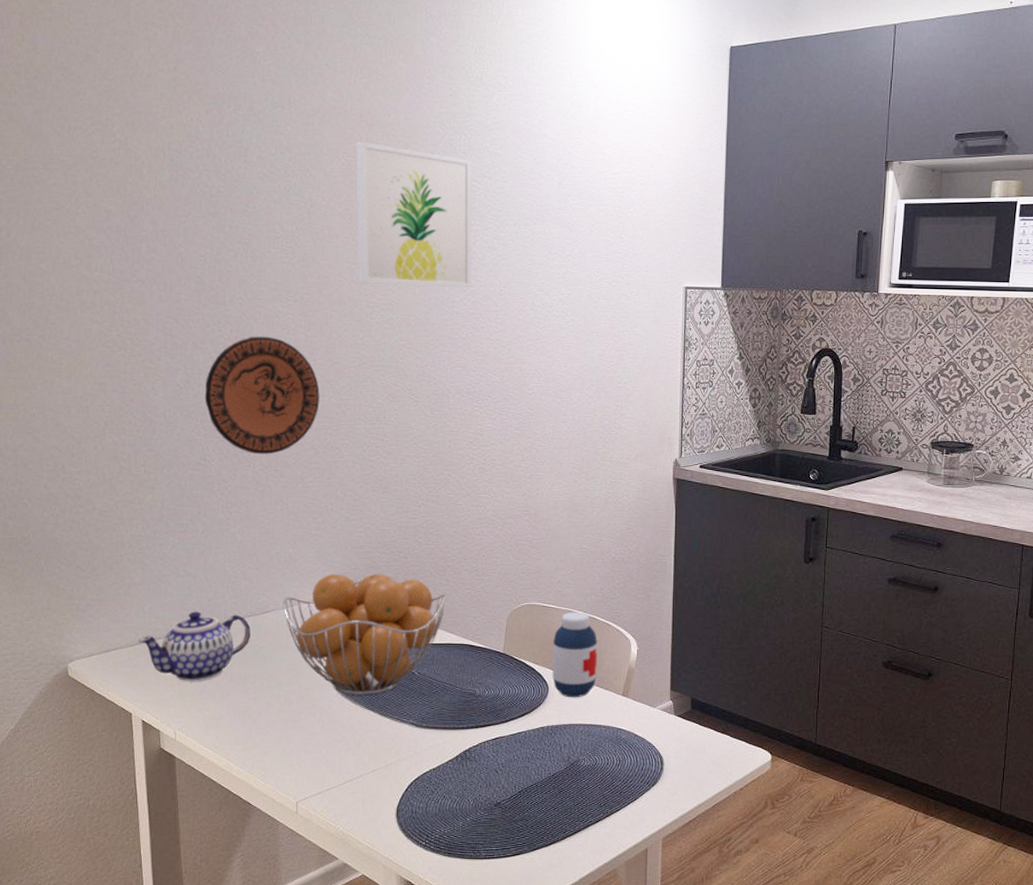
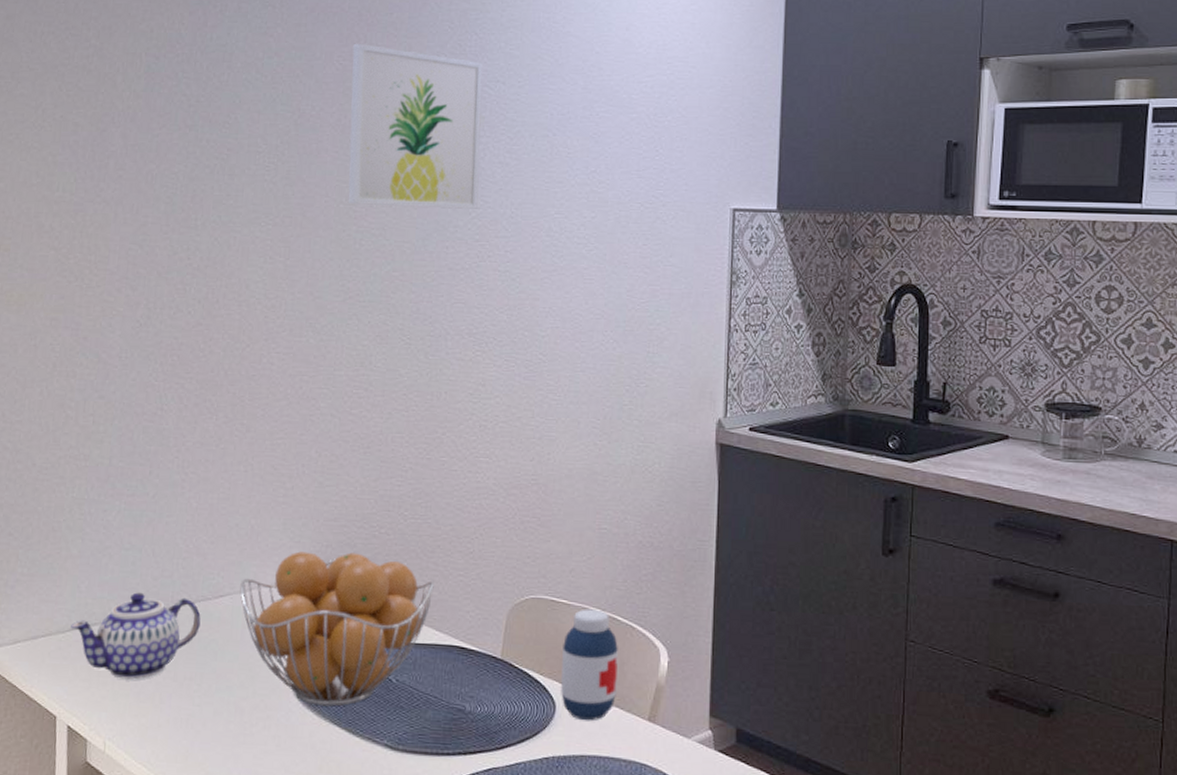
decorative plate: present [204,336,320,455] -> none [166,265,297,405]

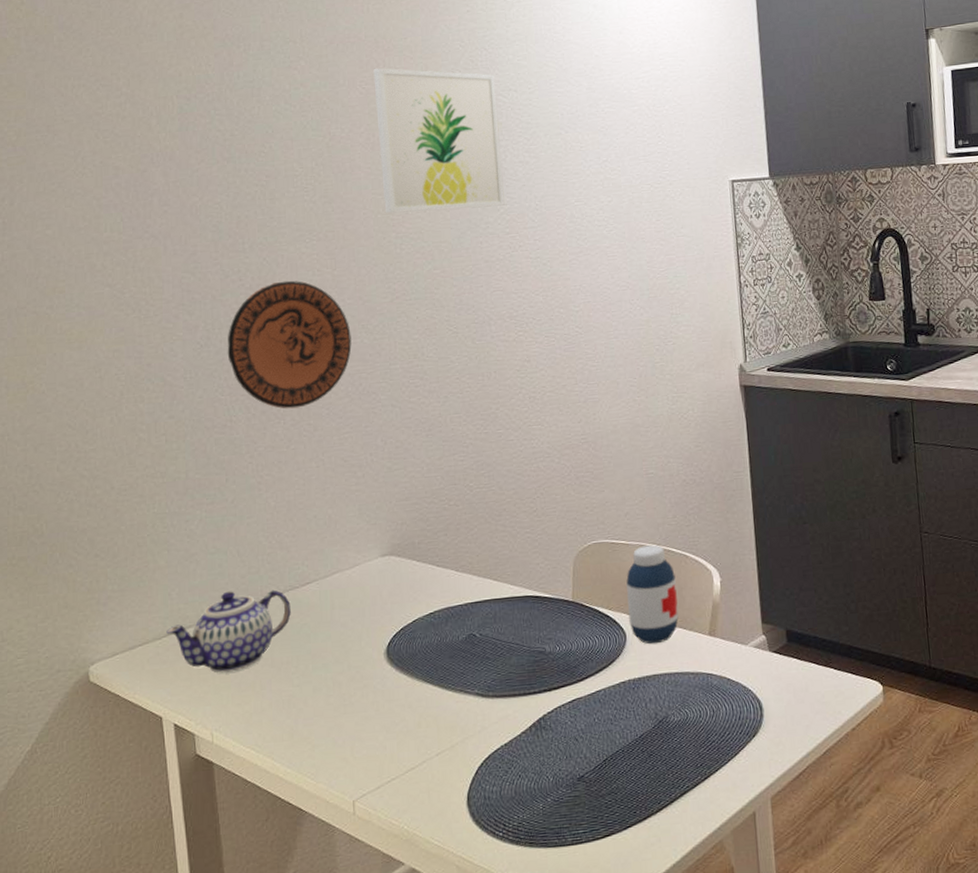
decorative plate: none [166,265,297,405] -> present [227,280,352,409]
fruit basket: present [240,551,434,707] -> none [325,526,505,669]

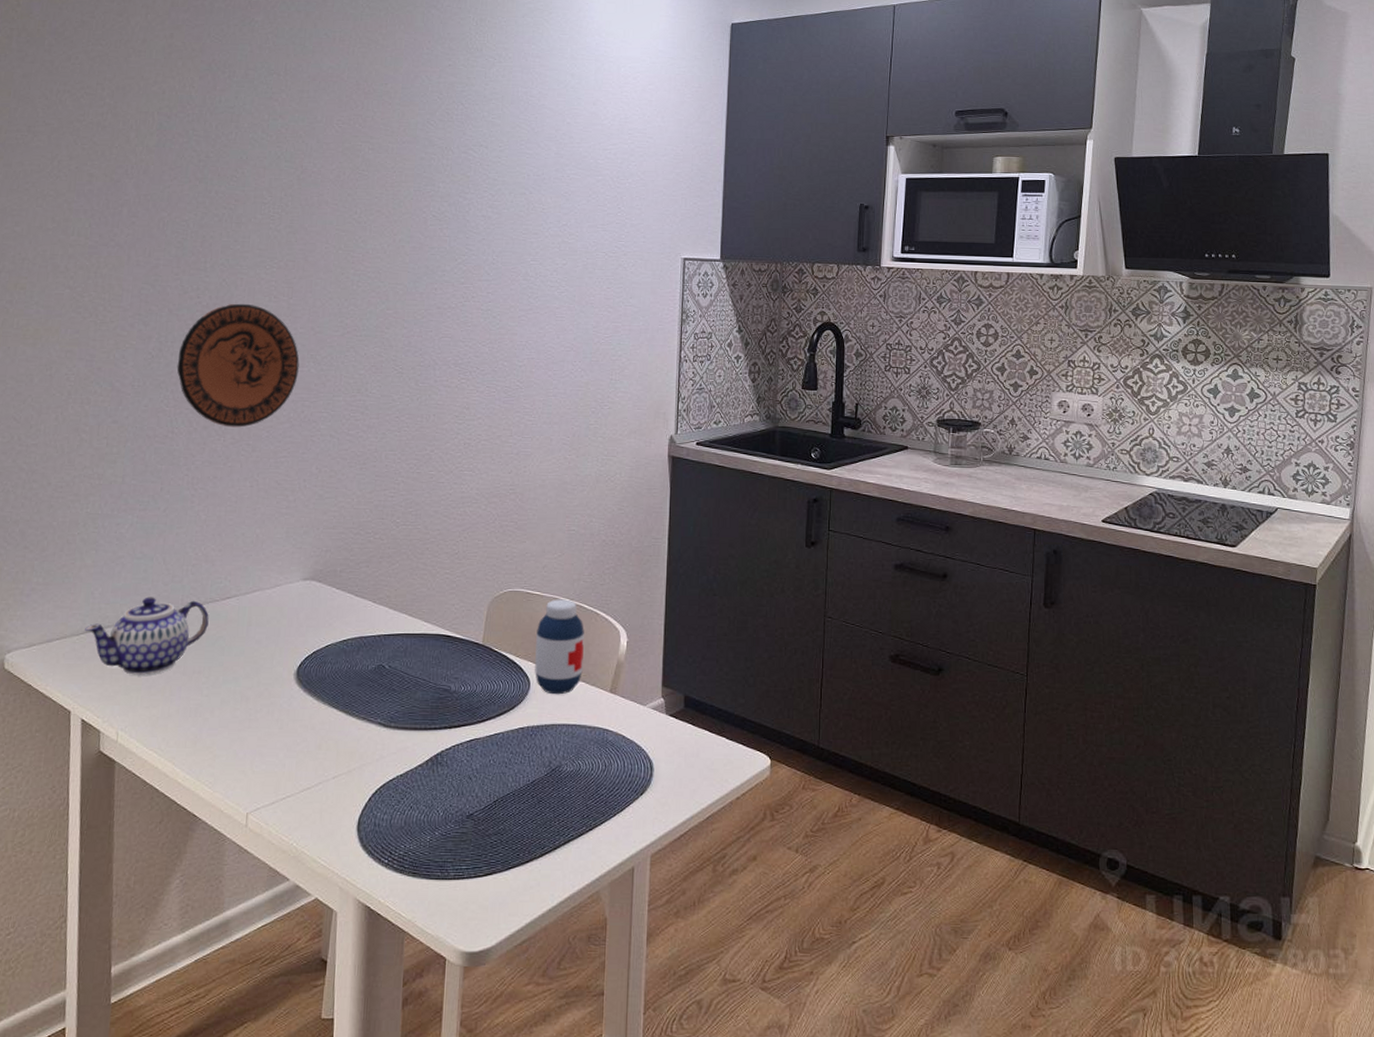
wall art: present [373,68,505,213] -> none [346,110,468,256]

